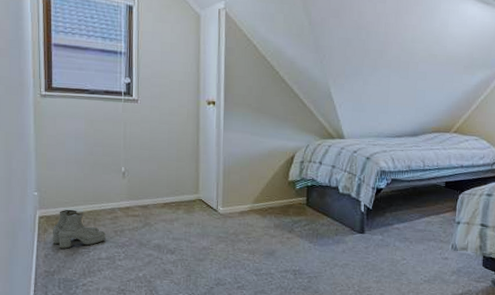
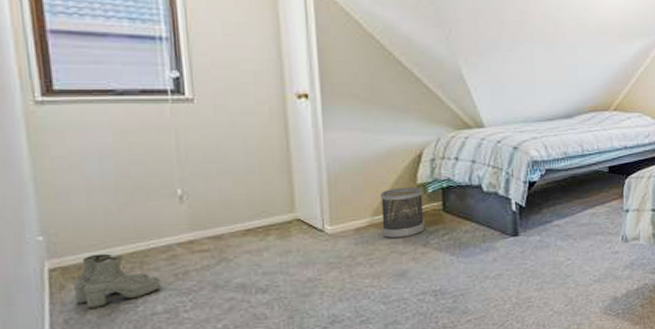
wastebasket: none [259,182,292,224] -> present [381,187,424,239]

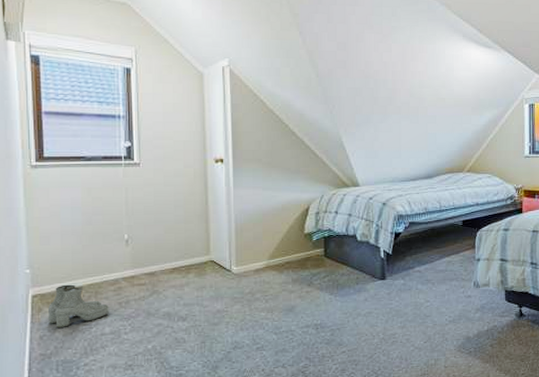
wastebasket: present [381,187,424,239] -> none [276,236,309,279]

